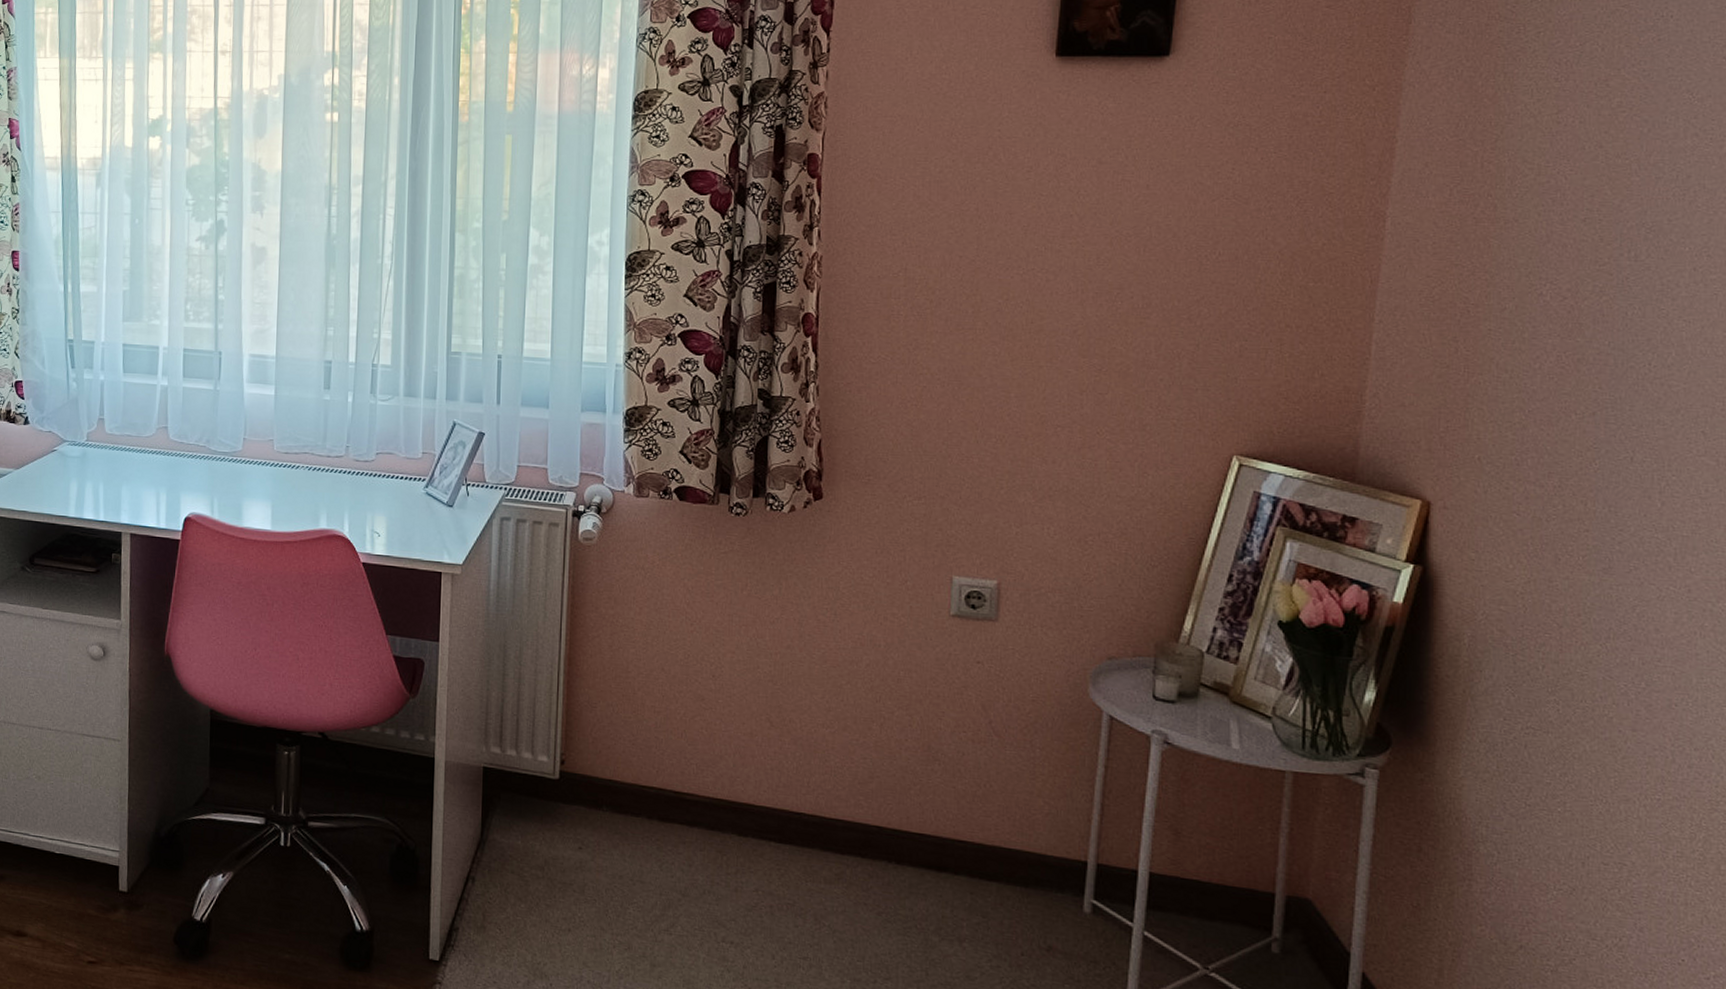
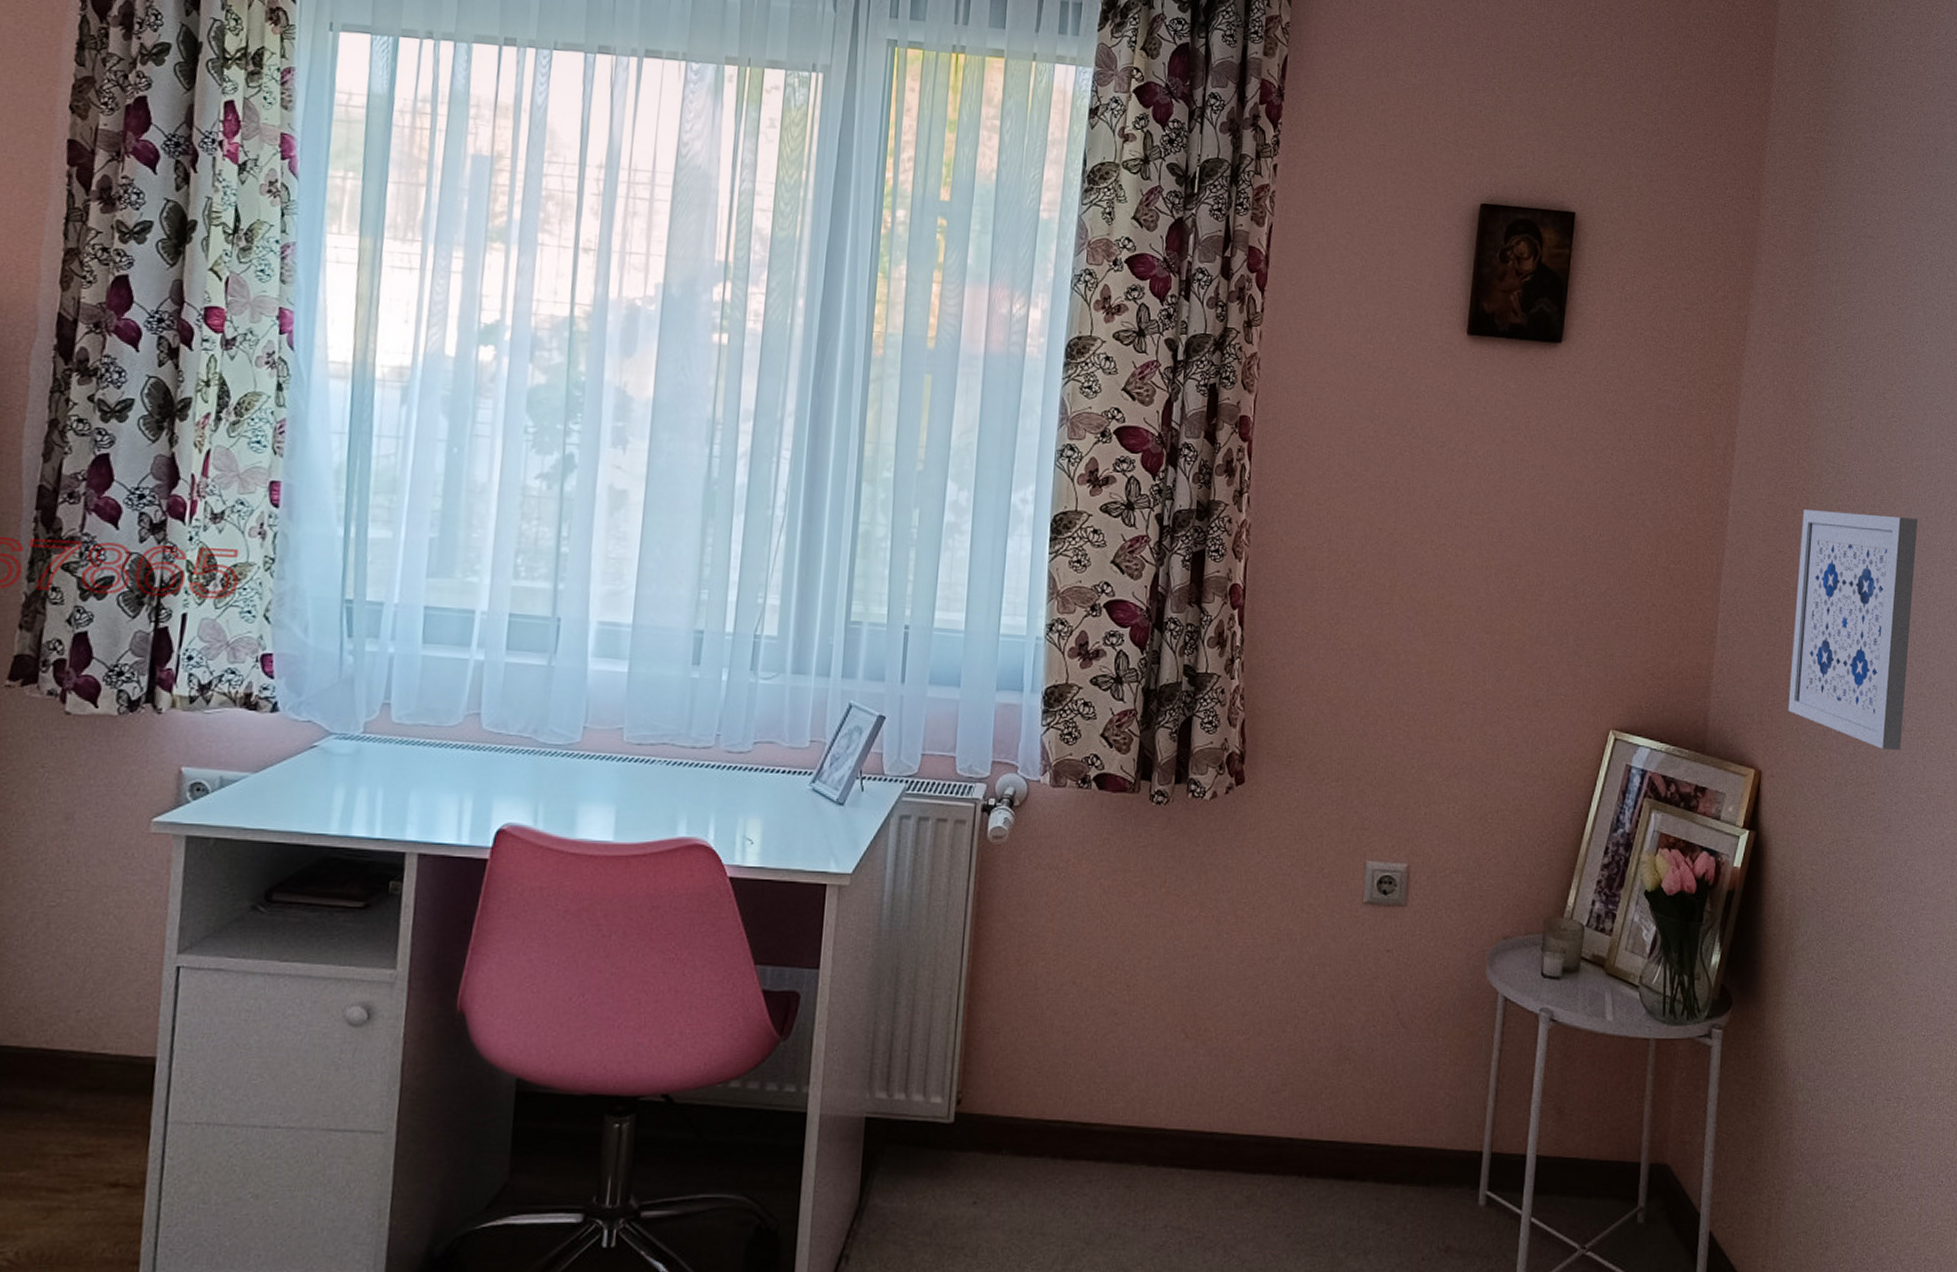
wall art: none [1467,218,1657,485] -> present [1788,509,1919,751]

